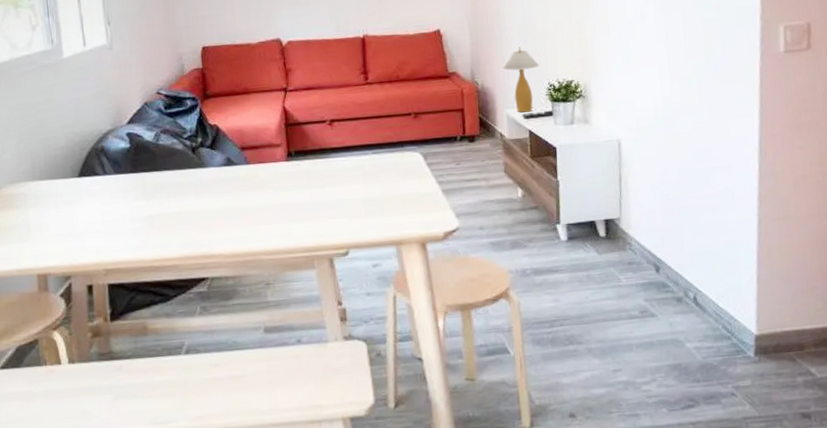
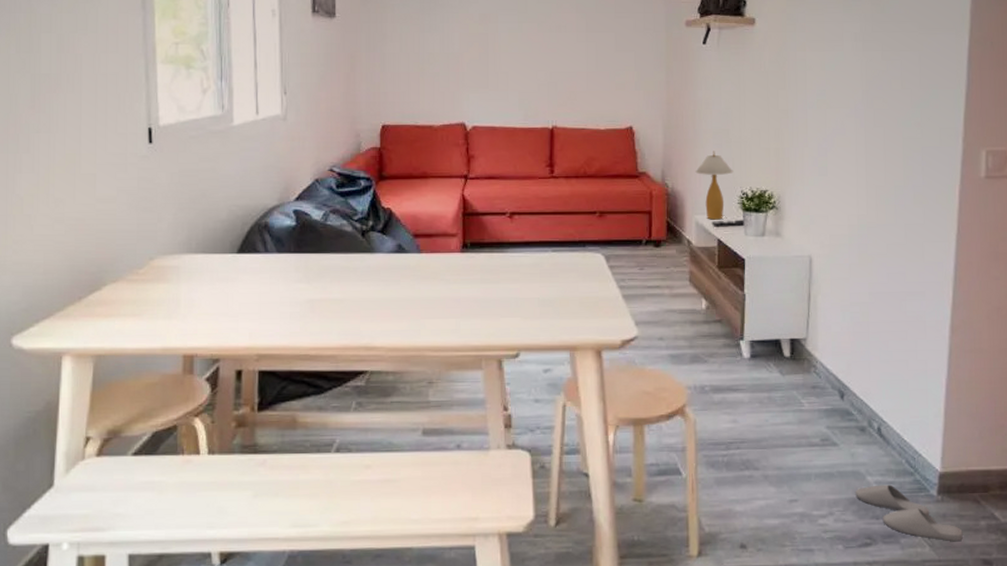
slippers: none [676,349,781,399] -> present [855,484,963,542]

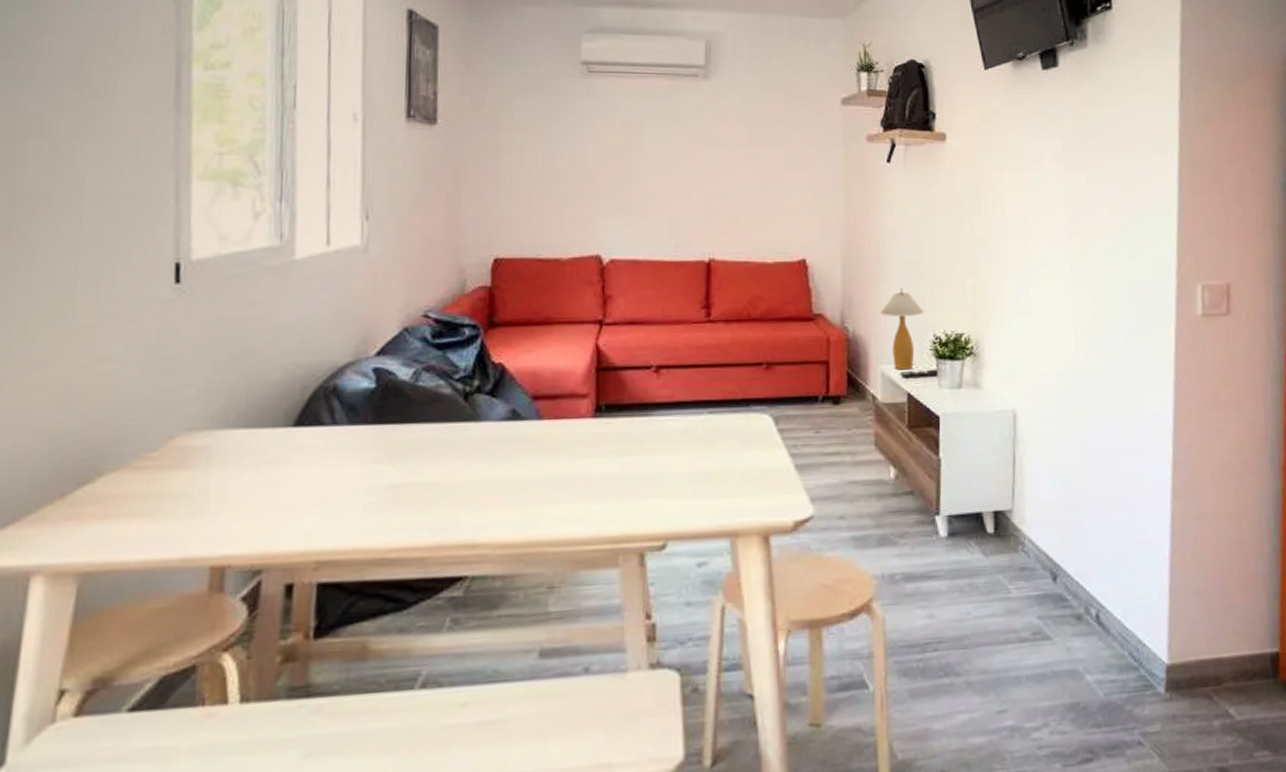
slippers: present [855,484,963,542] -> none [1073,683,1195,749]

